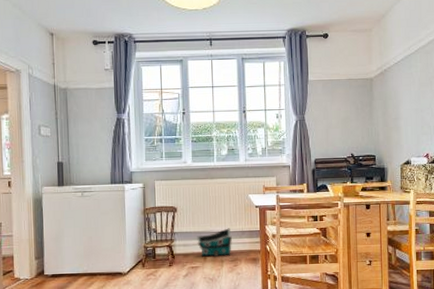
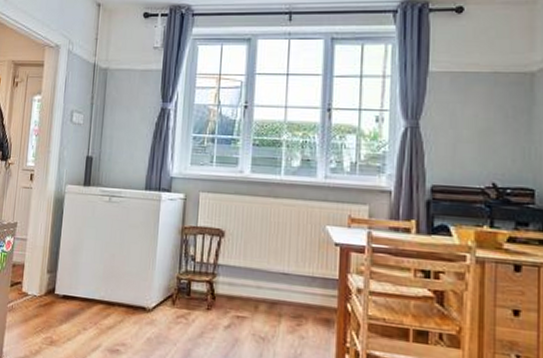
toy house: present [197,228,232,257] -> none [247,269,297,310]

